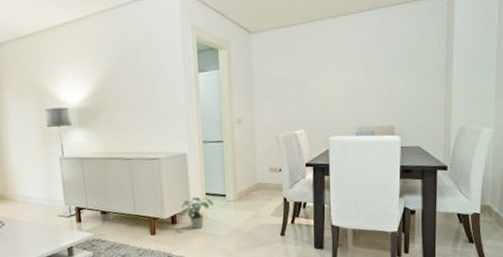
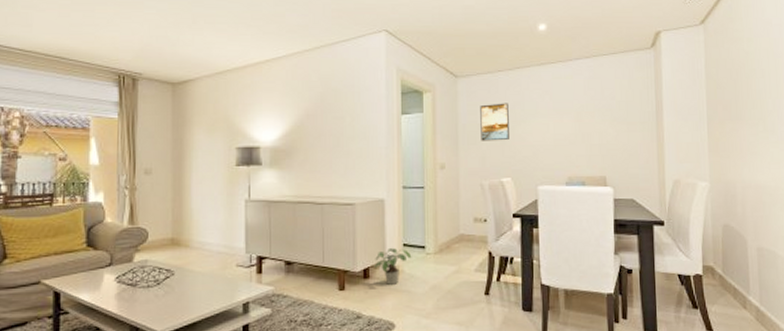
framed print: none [274,57,302,96] -> present [480,103,509,141]

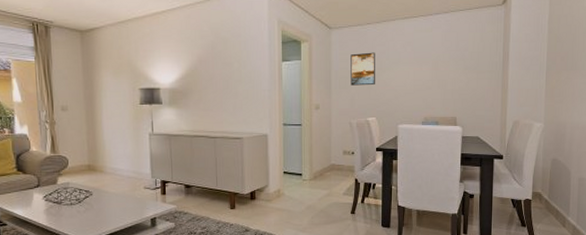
potted plant: present [375,247,412,286] -> none [260,174,291,206]

